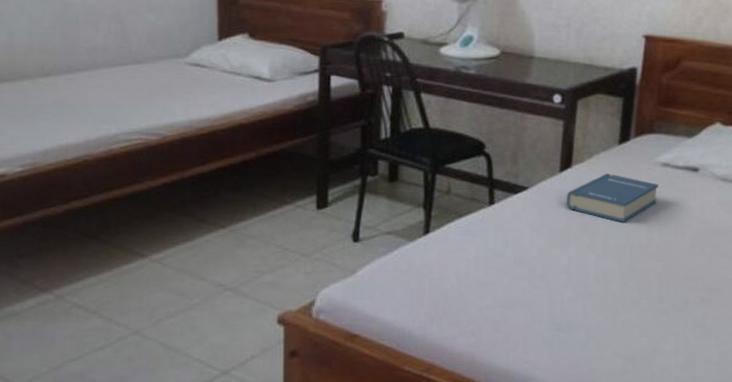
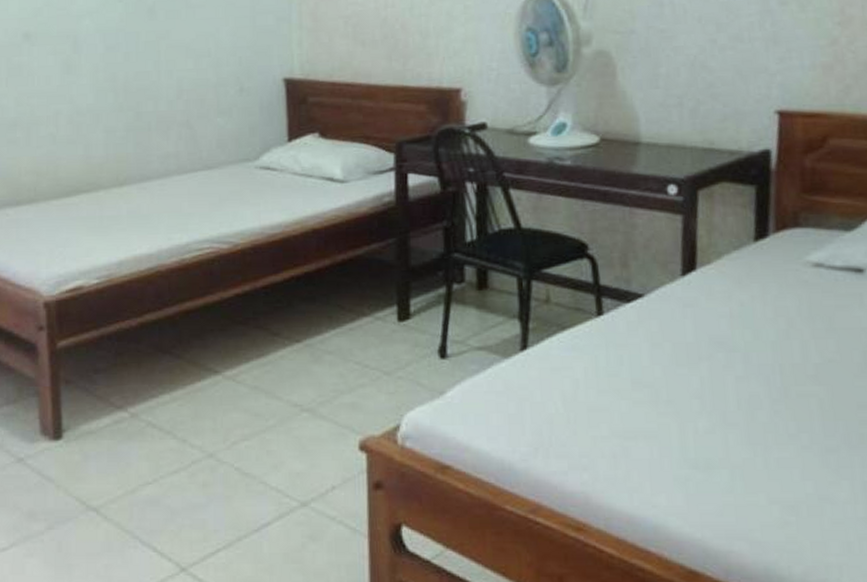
hardback book: present [566,174,658,222] -> none [692,277,811,336]

